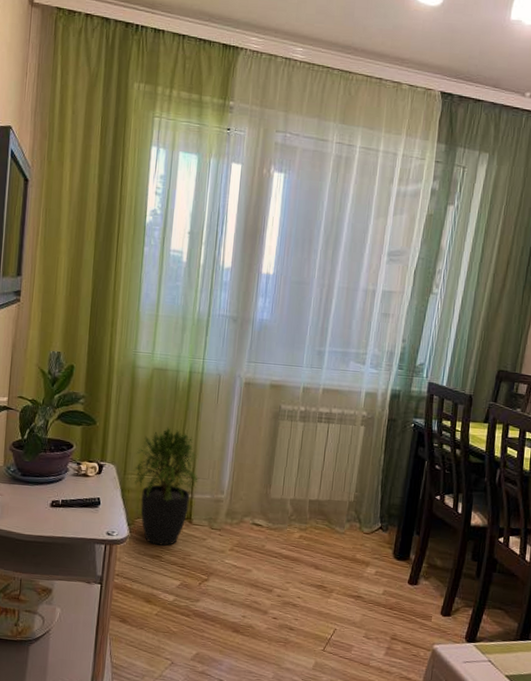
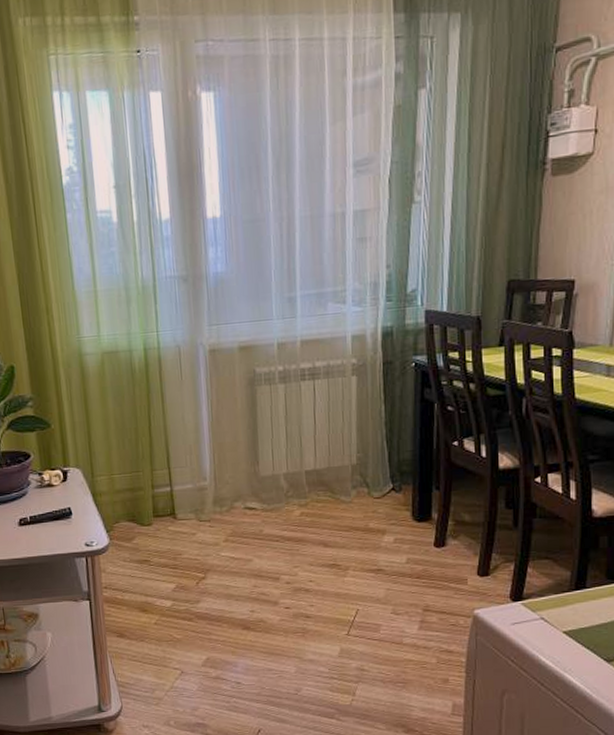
potted plant: present [133,426,200,546] -> none [101,415,176,549]

